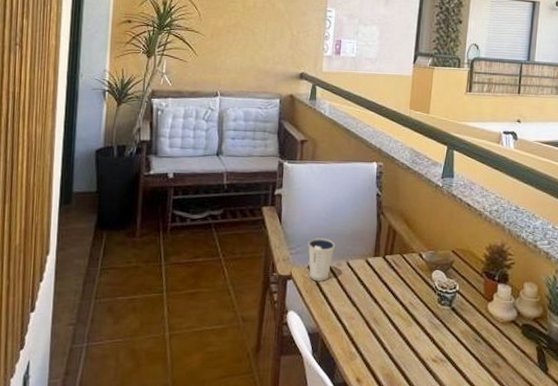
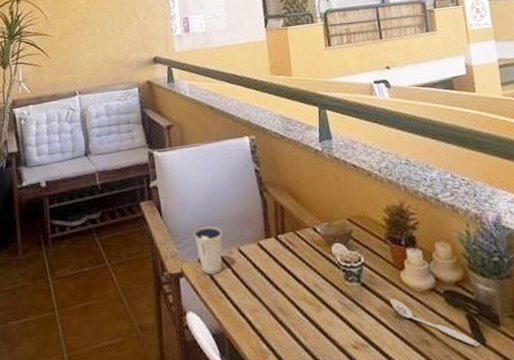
spoon: none [474,324,542,374] -> present [390,298,480,347]

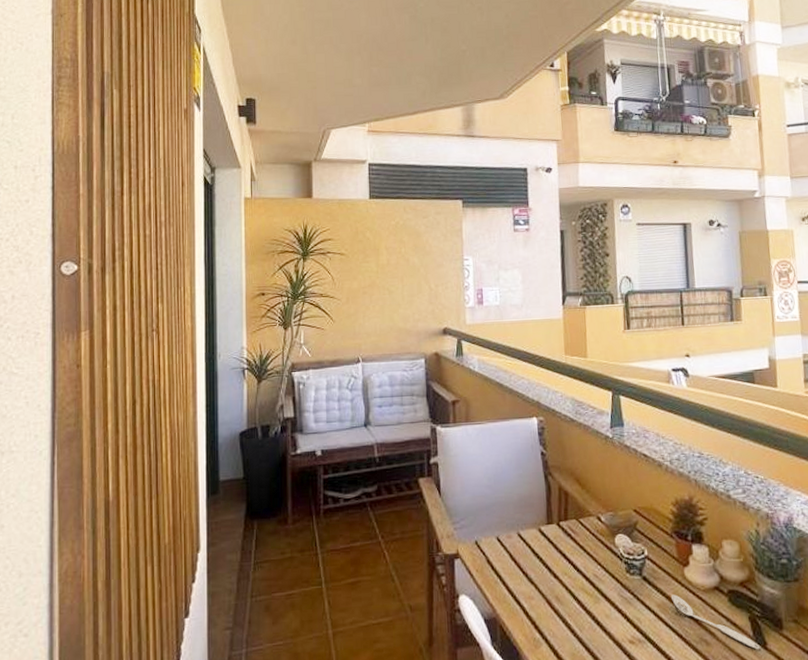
dixie cup: present [194,226,223,275] -> none [472,508,503,558]

